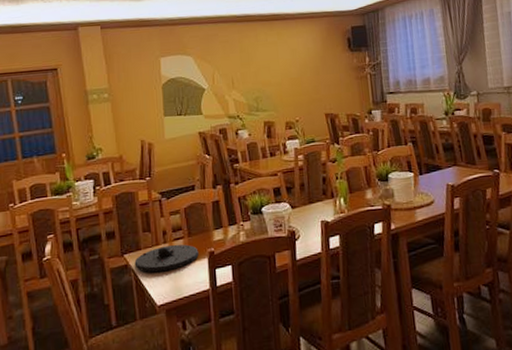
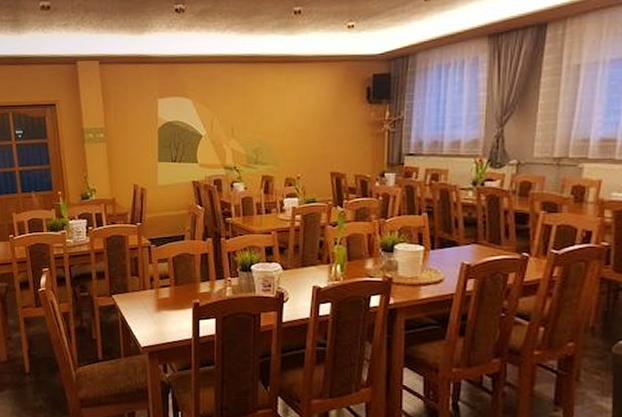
plate: present [134,244,199,273] -> none [122,291,184,316]

